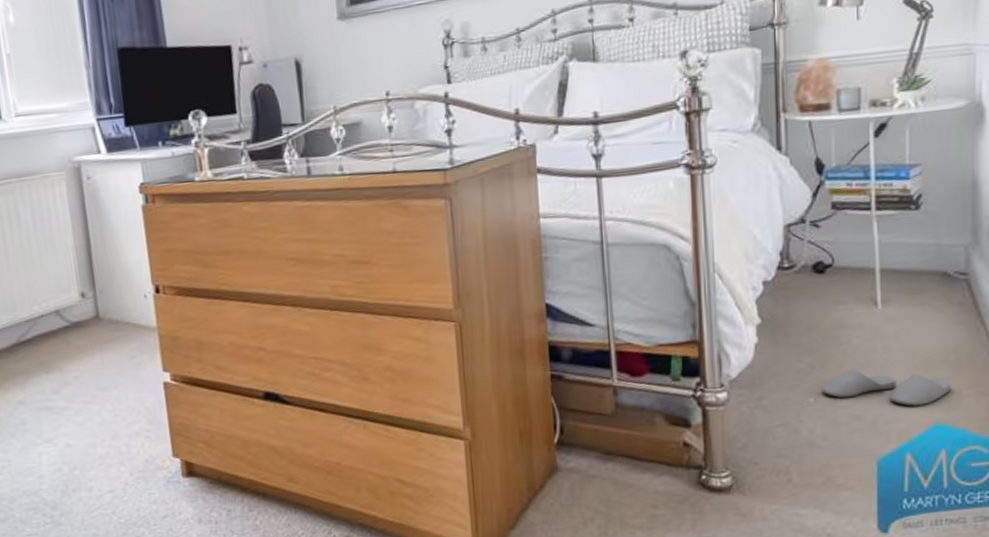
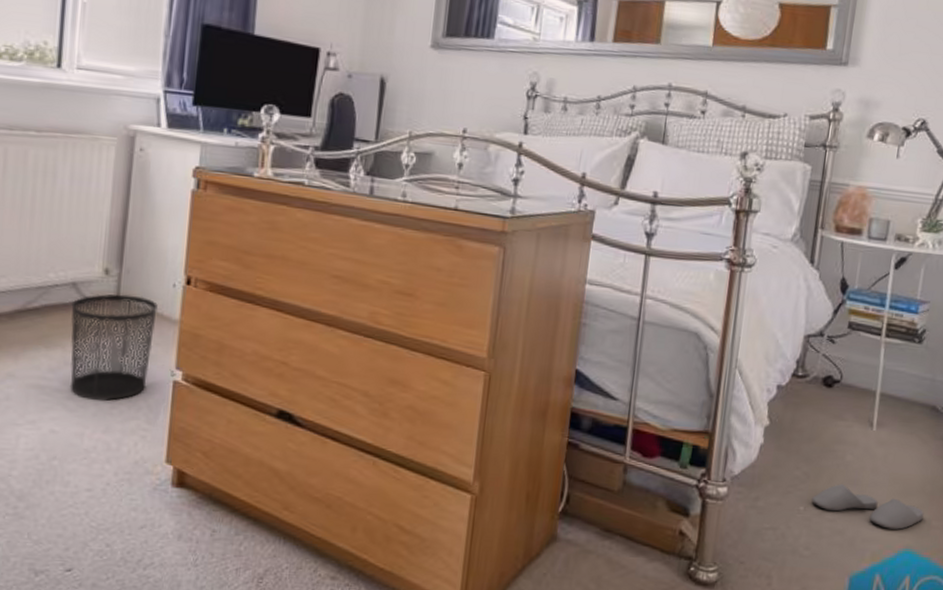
waste bin: none [59,311,141,412] -> present [69,294,158,401]

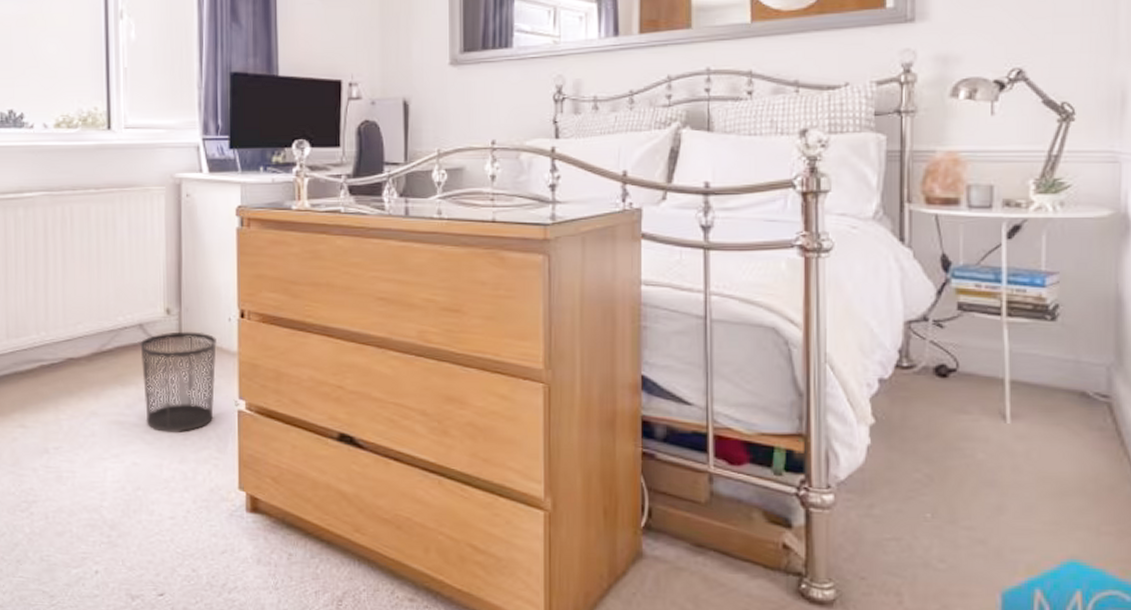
slippers: present [811,484,924,530] -> none [940,486,1089,537]

